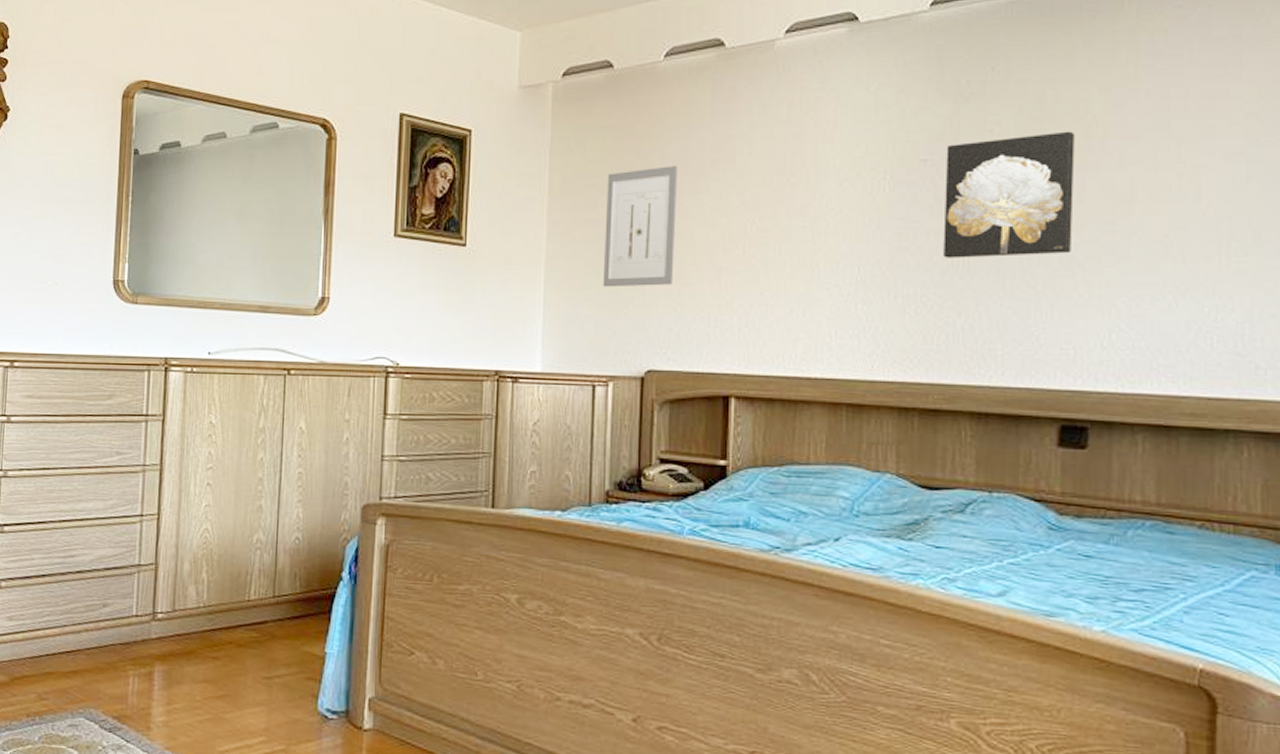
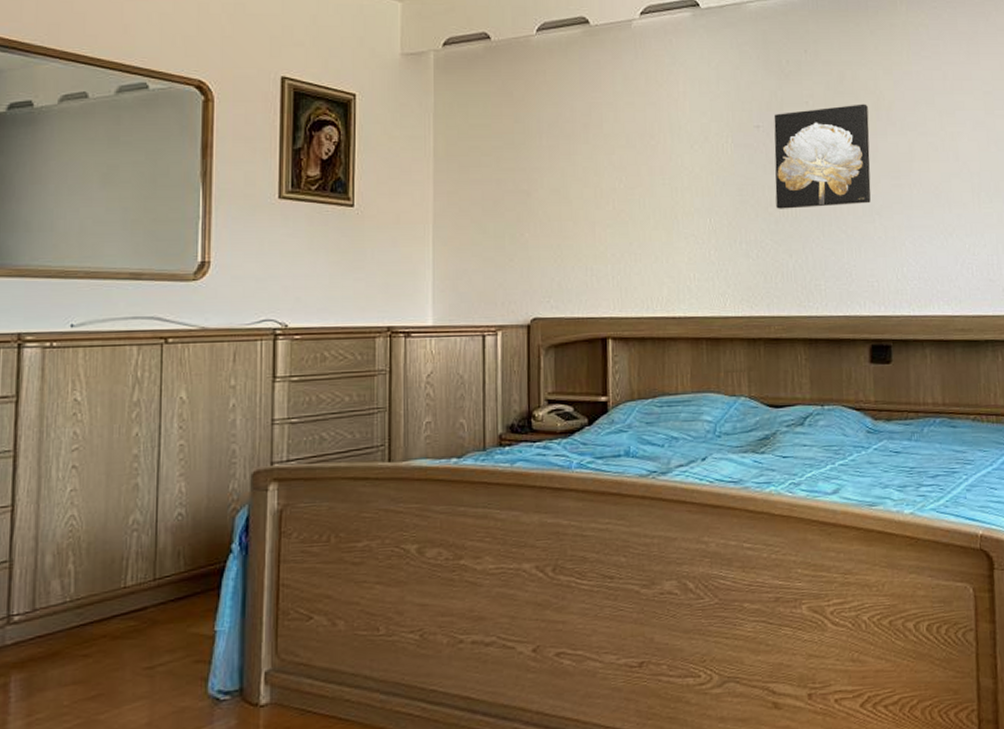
wall art: present [602,166,677,288] -> none [488,130,553,243]

